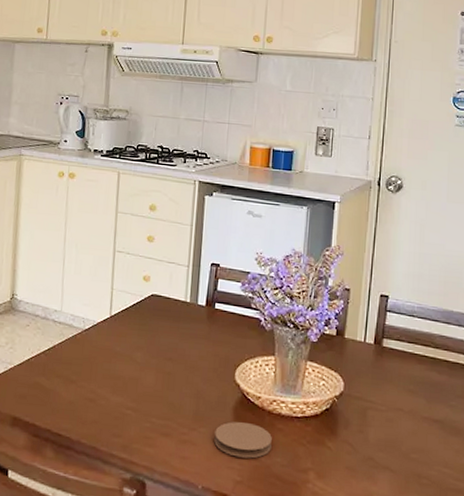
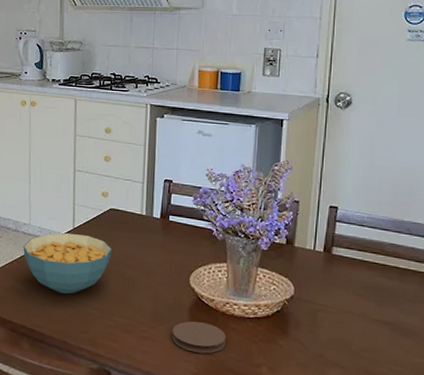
cereal bowl: none [52,321,151,392] -> present [23,232,111,294]

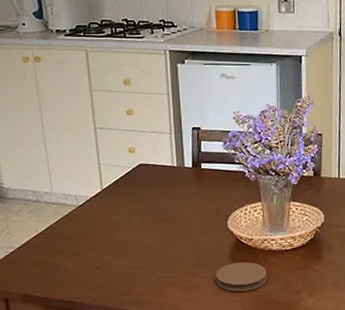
cereal bowl: present [23,232,111,294] -> none [48,195,146,259]

